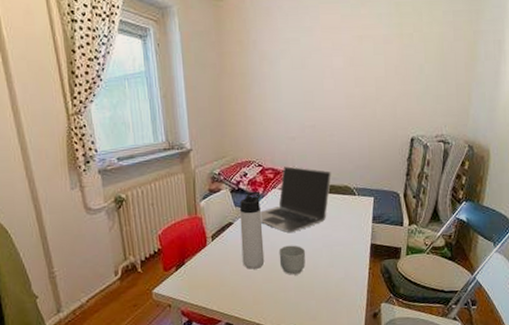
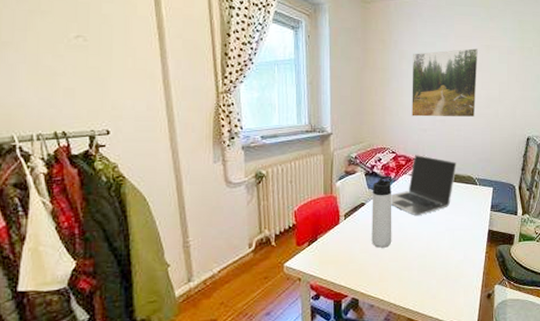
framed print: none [274,41,350,124] -> present [412,48,479,118]
mug: present [278,245,306,275] -> none [405,227,430,255]

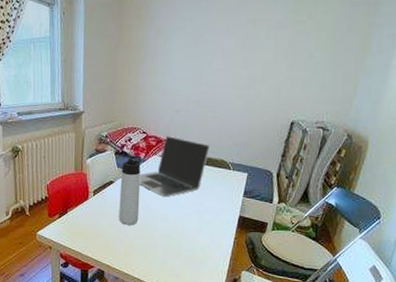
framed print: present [412,48,479,118] -> none [165,23,243,99]

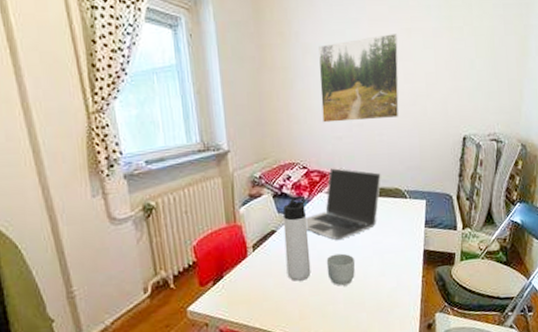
mug: none [152,208,178,235] -> present [326,253,356,286]
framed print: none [165,23,243,99] -> present [318,34,400,123]

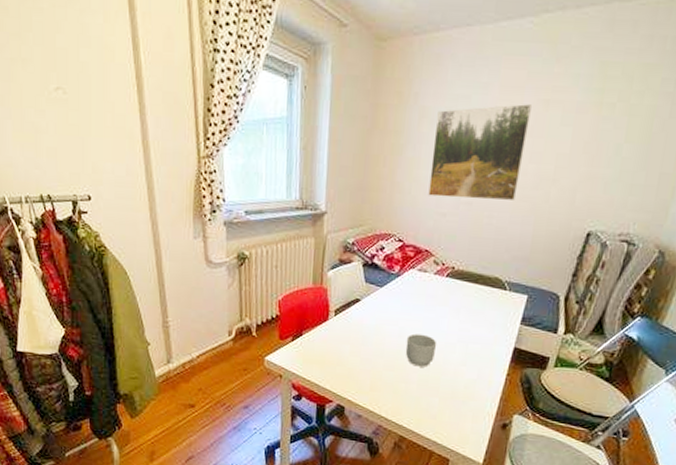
thermos bottle: present [282,195,311,281] -> none [364,268,396,354]
laptop: present [304,168,381,241] -> none [391,245,482,321]

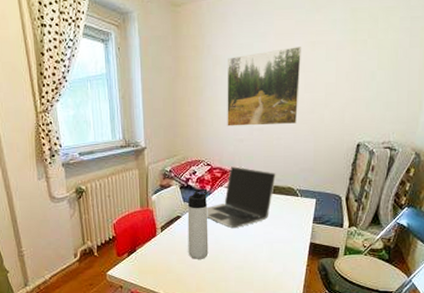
thermos bottle: none [364,268,396,354] -> present [187,188,209,259]
laptop: none [391,245,482,321] -> present [206,166,276,229]
mug: present [405,333,437,367] -> none [222,239,247,267]

